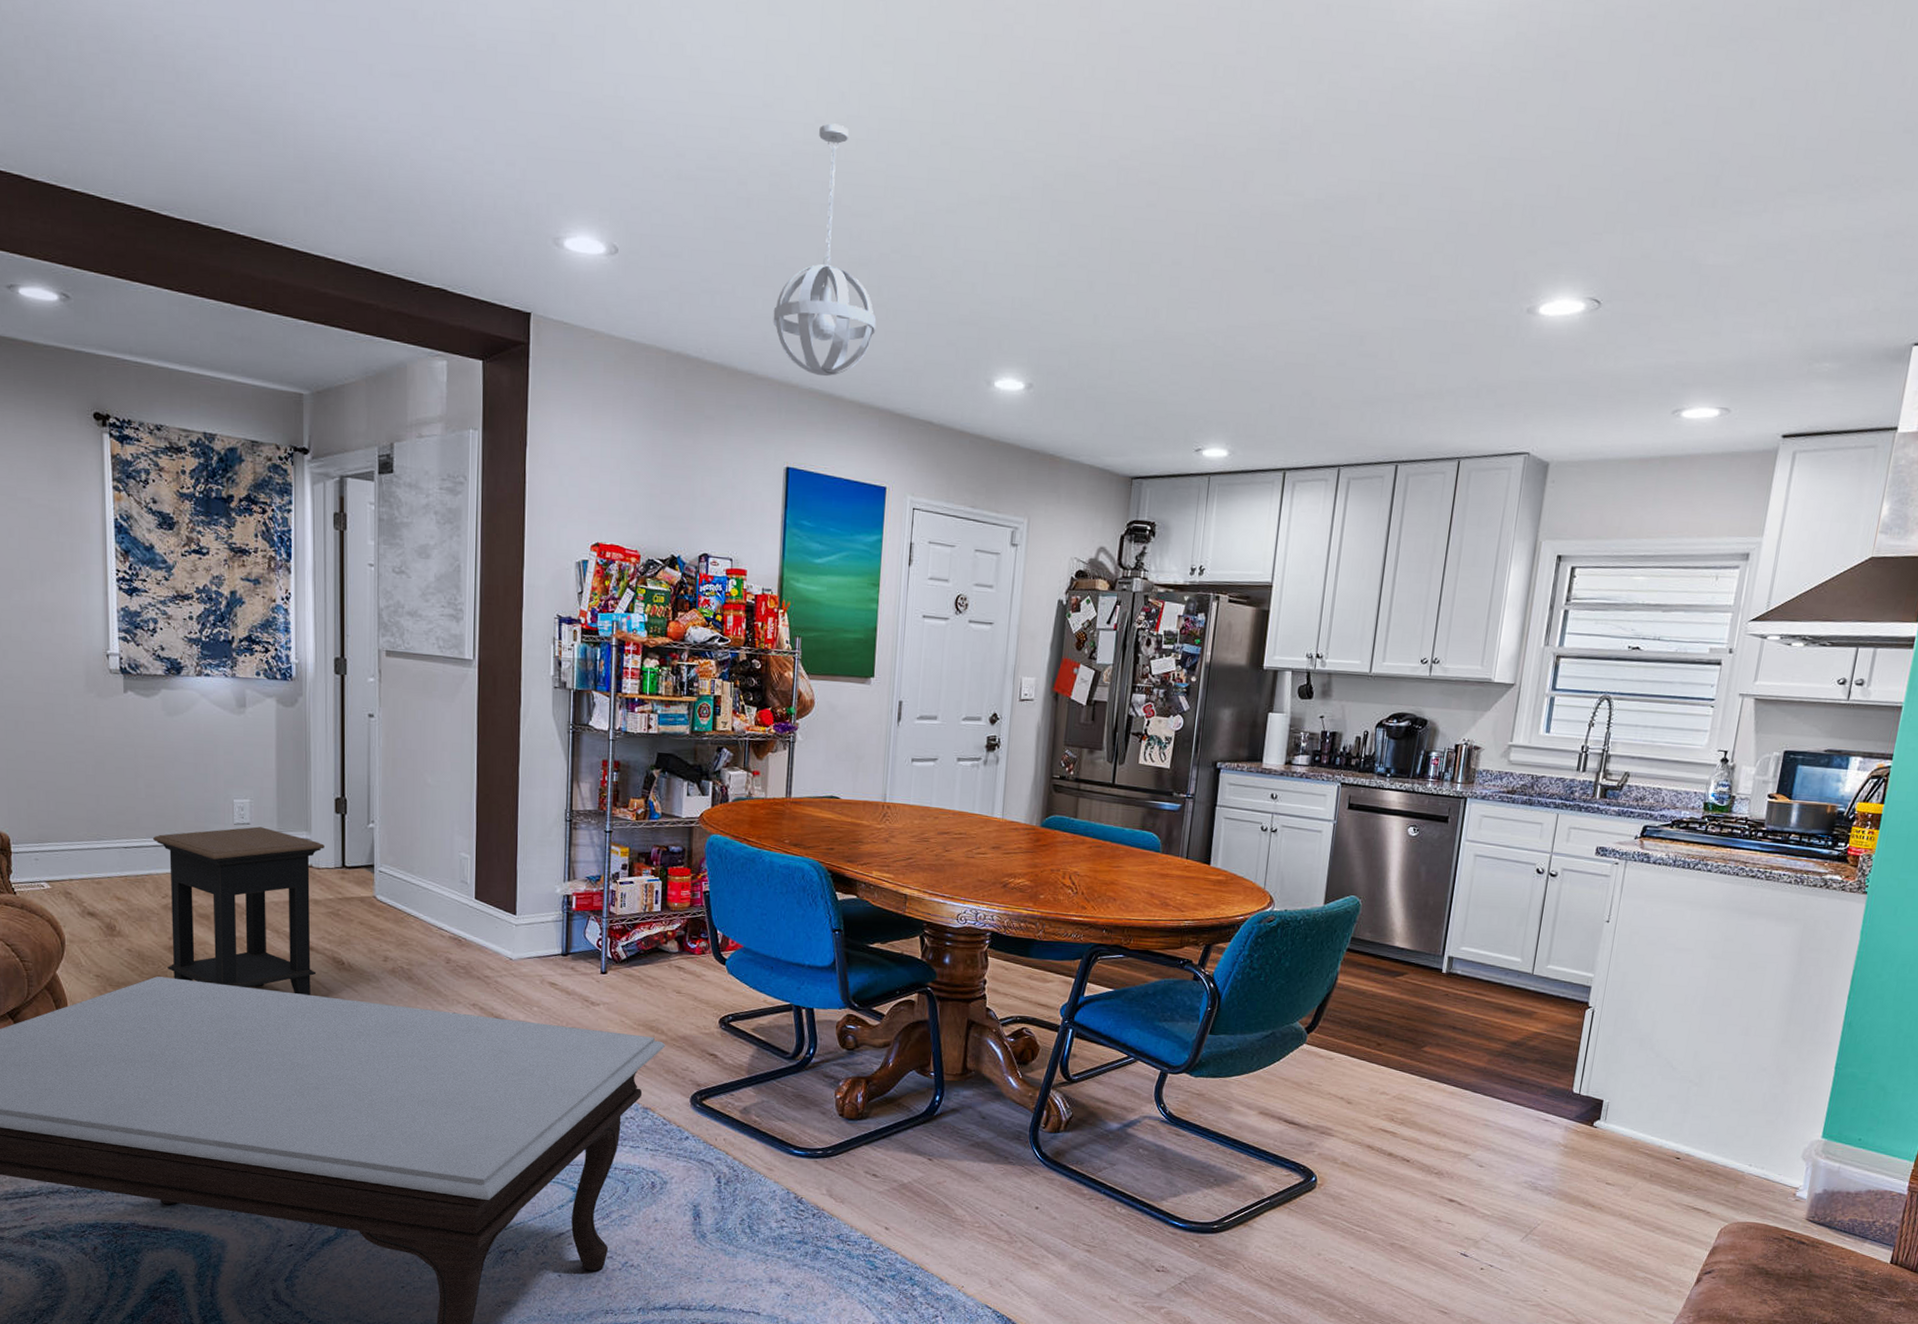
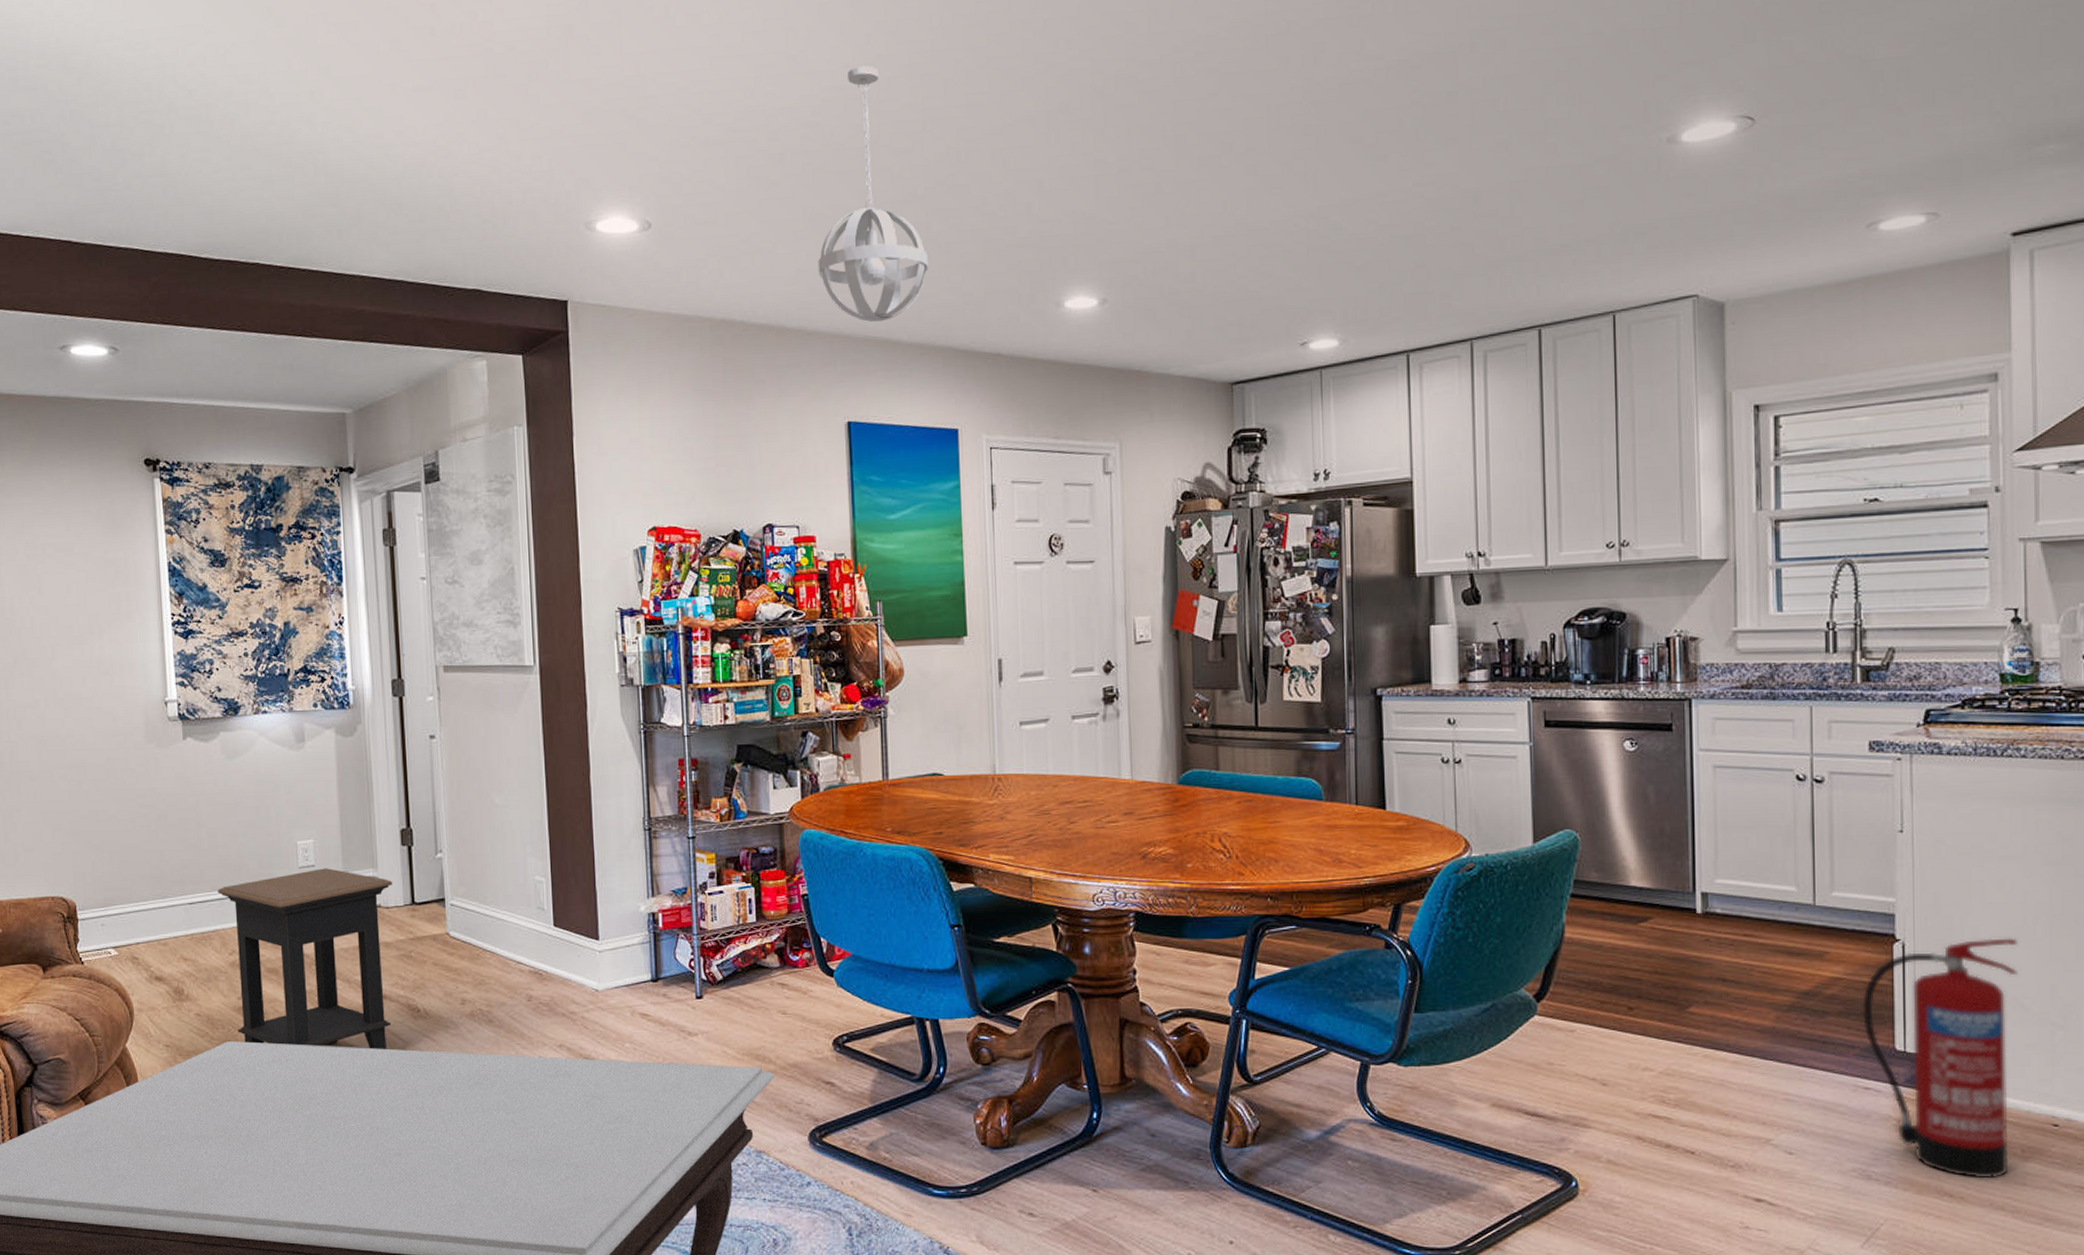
fire extinguisher: none [1552,1011,1678,1196] -> present [1862,938,2019,1179]

